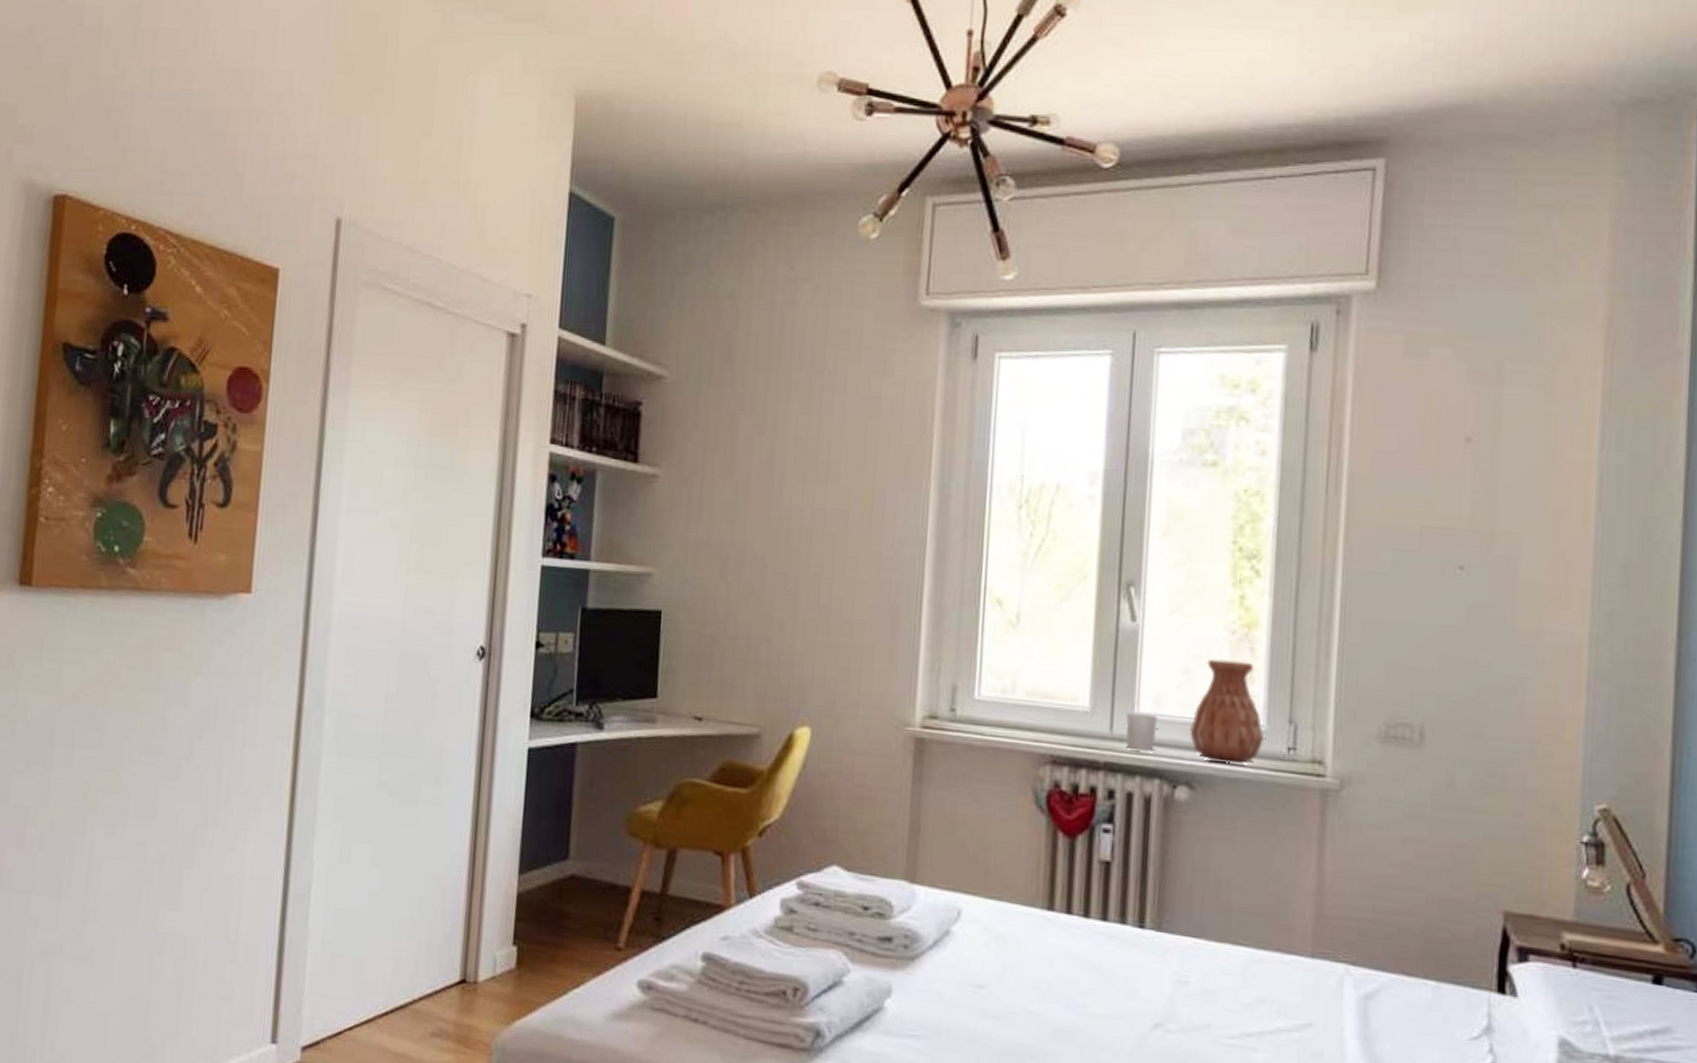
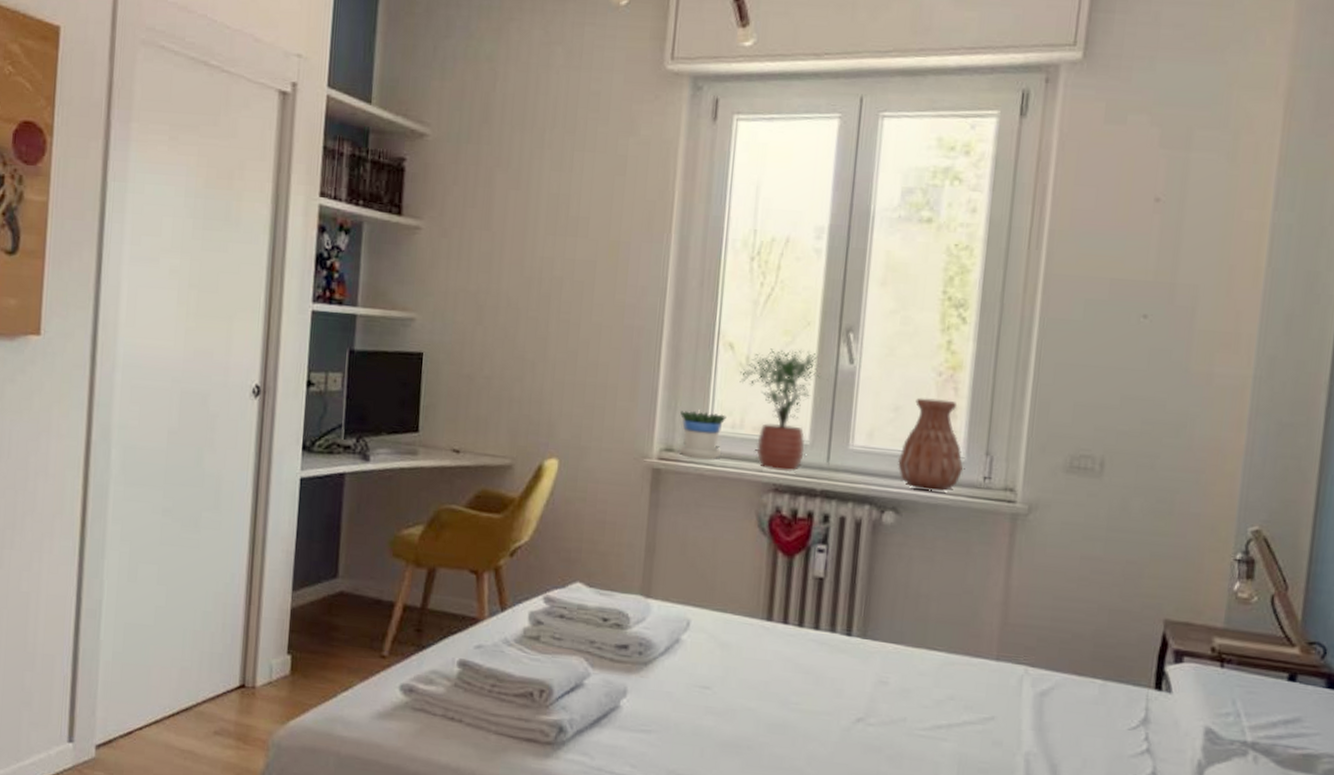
flowerpot: none [944,674,996,730] -> present [679,411,727,461]
potted plant: none [1009,605,1108,743] -> present [739,348,828,473]
candle holder: present [1126,712,1158,752] -> none [841,445,870,481]

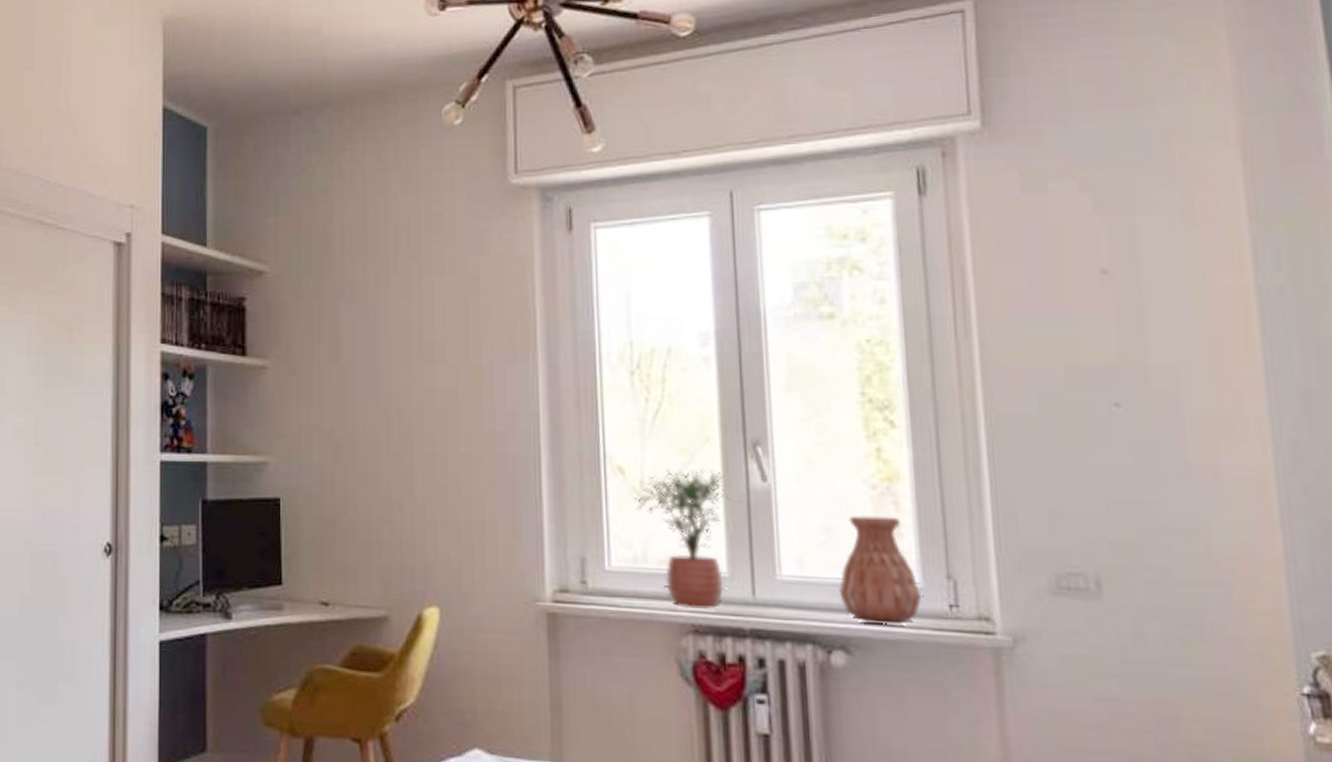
flowerpot: present [679,411,727,461] -> none [572,545,626,602]

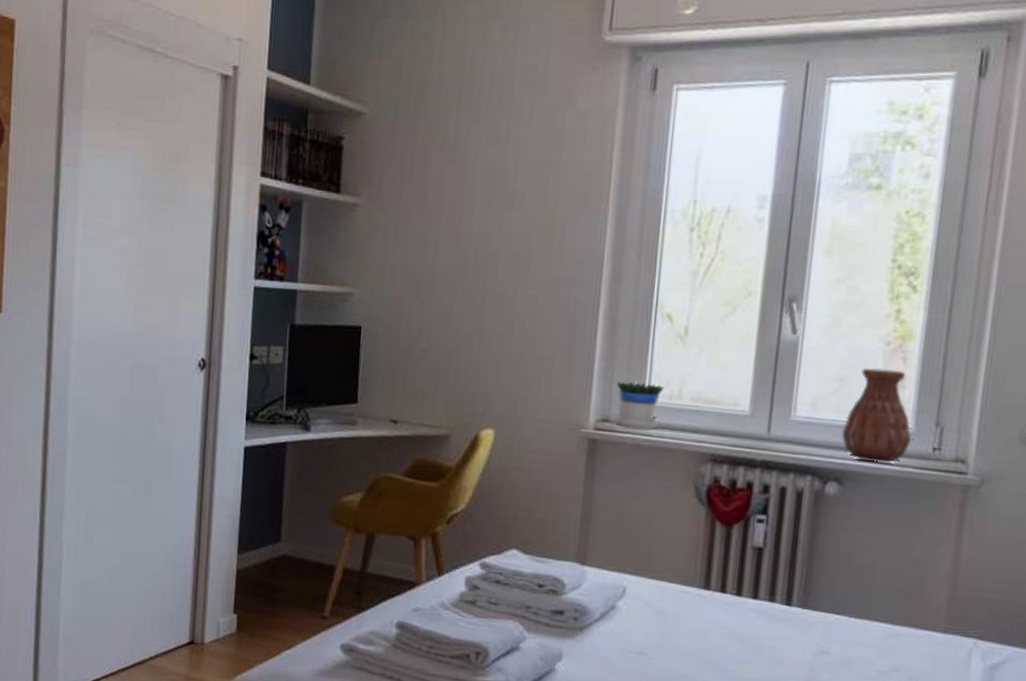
flowerpot: none [572,545,626,602] -> present [615,382,664,431]
potted plant: present [634,469,740,611] -> none [677,319,770,443]

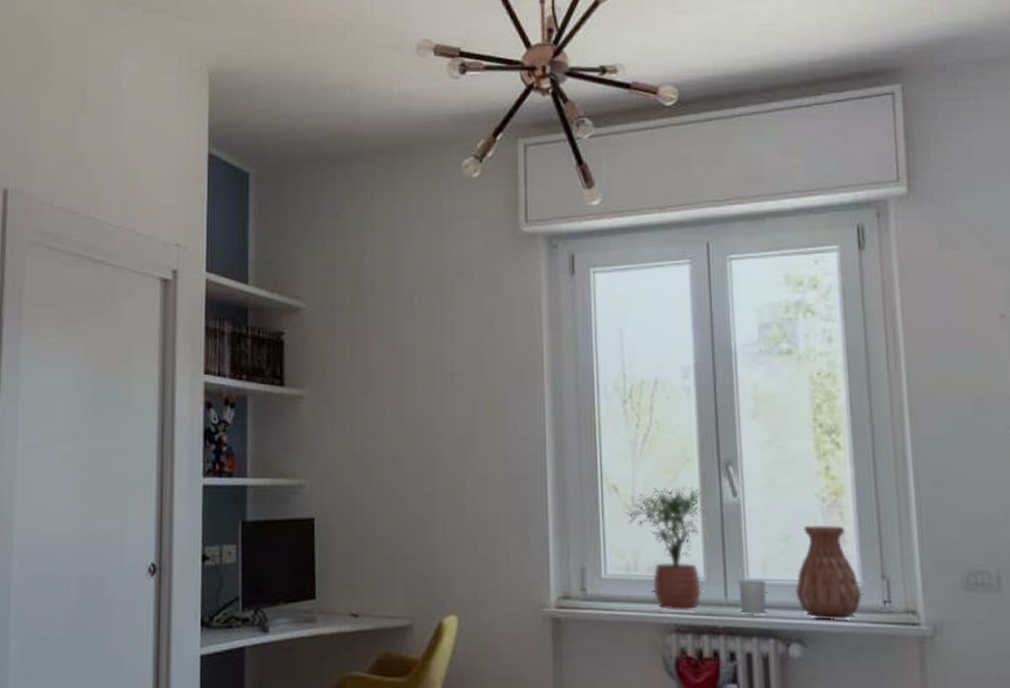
flowerpot: present [615,382,664,431] -> none [574,556,620,606]
potted plant: none [677,319,770,443] -> present [626,486,714,612]
candle holder: none [782,416,813,451] -> present [738,579,767,614]

